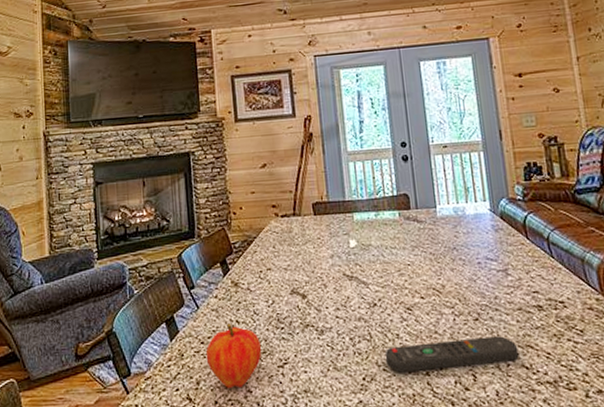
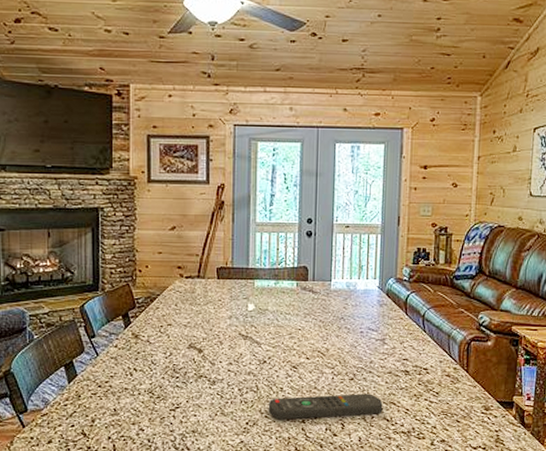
fruit: present [205,323,262,389] -> none [102,370,156,427]

